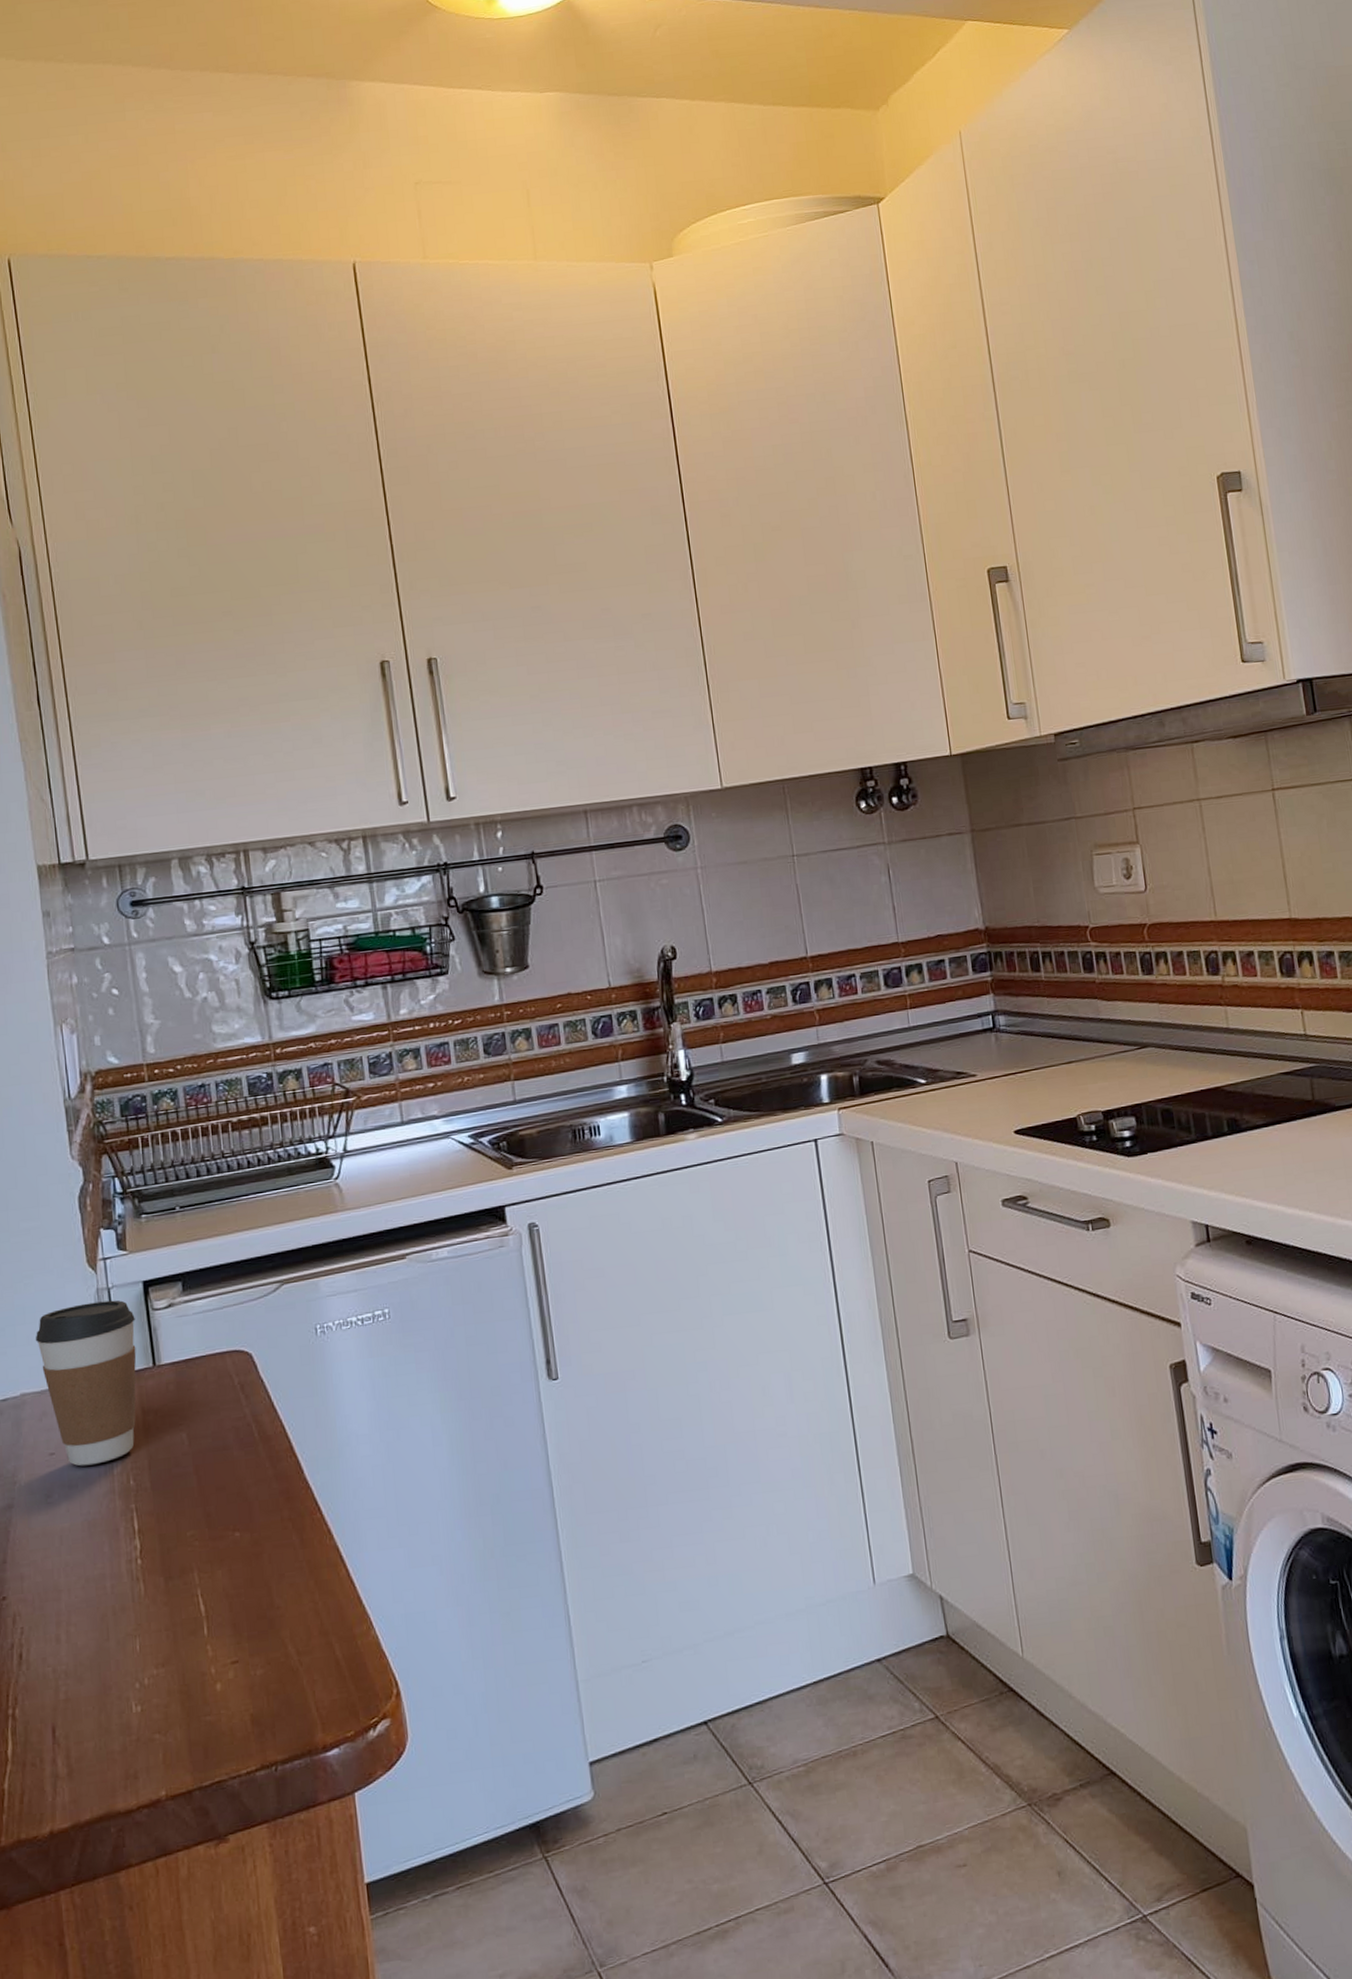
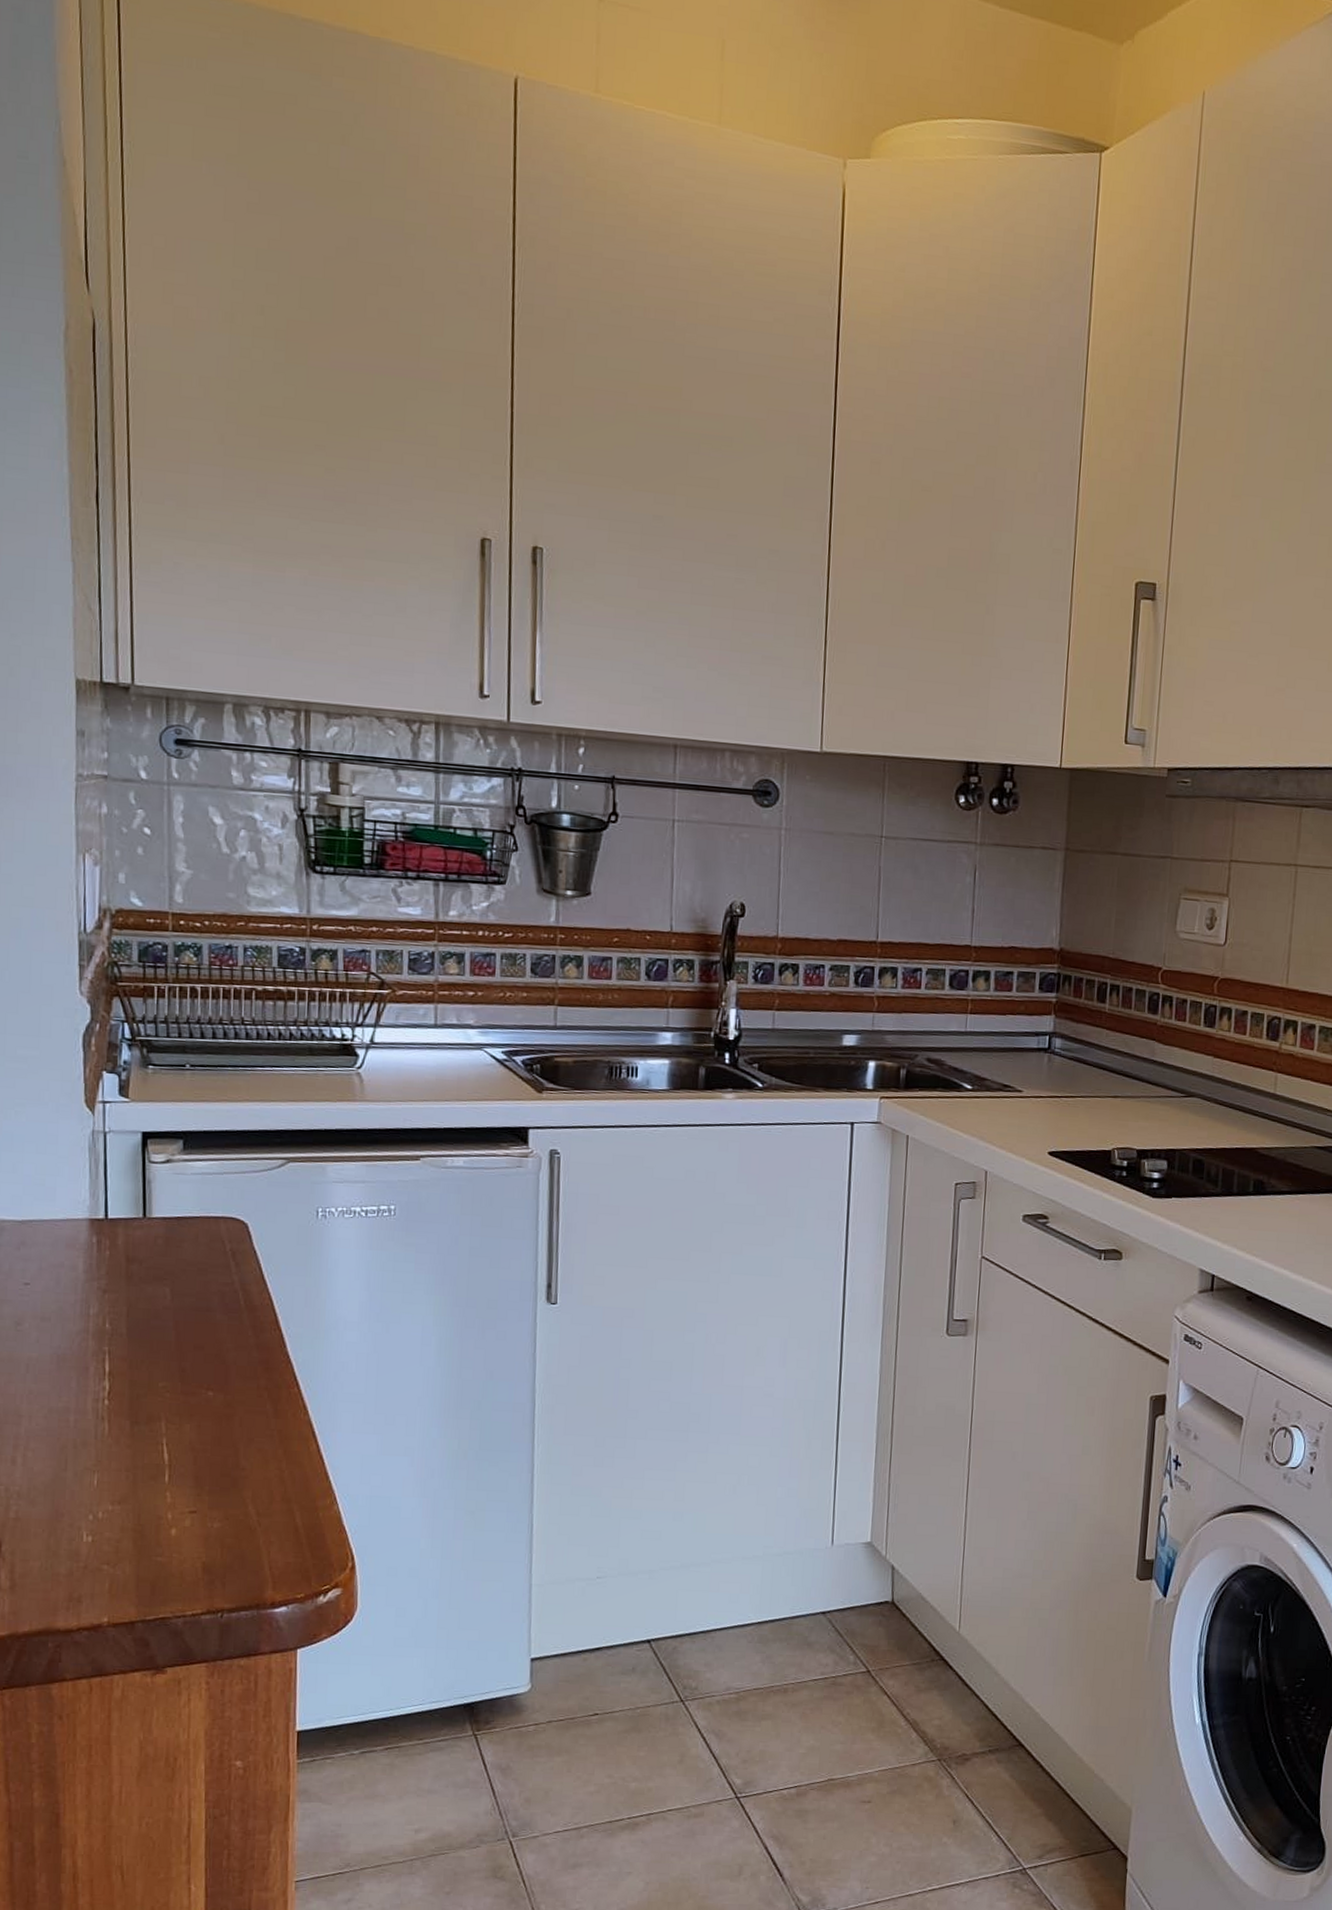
coffee cup: present [35,1300,137,1466] -> none [21,1142,130,1302]

